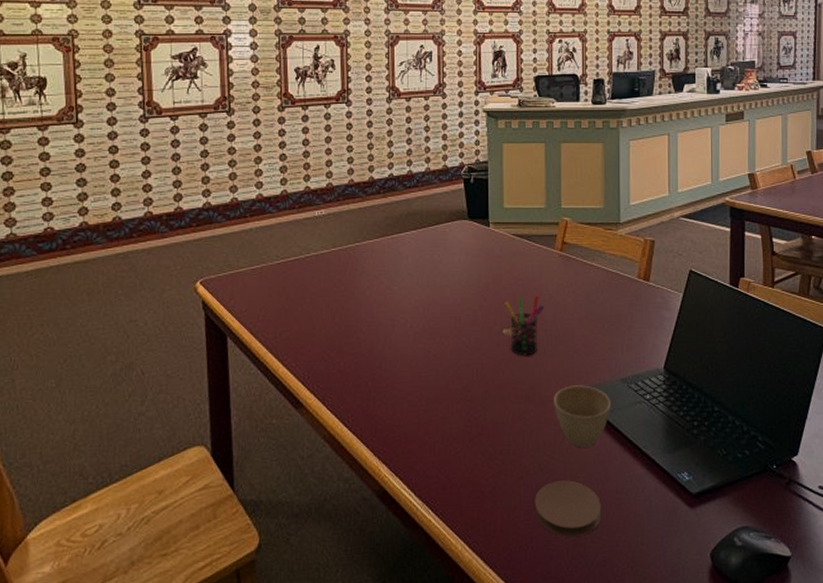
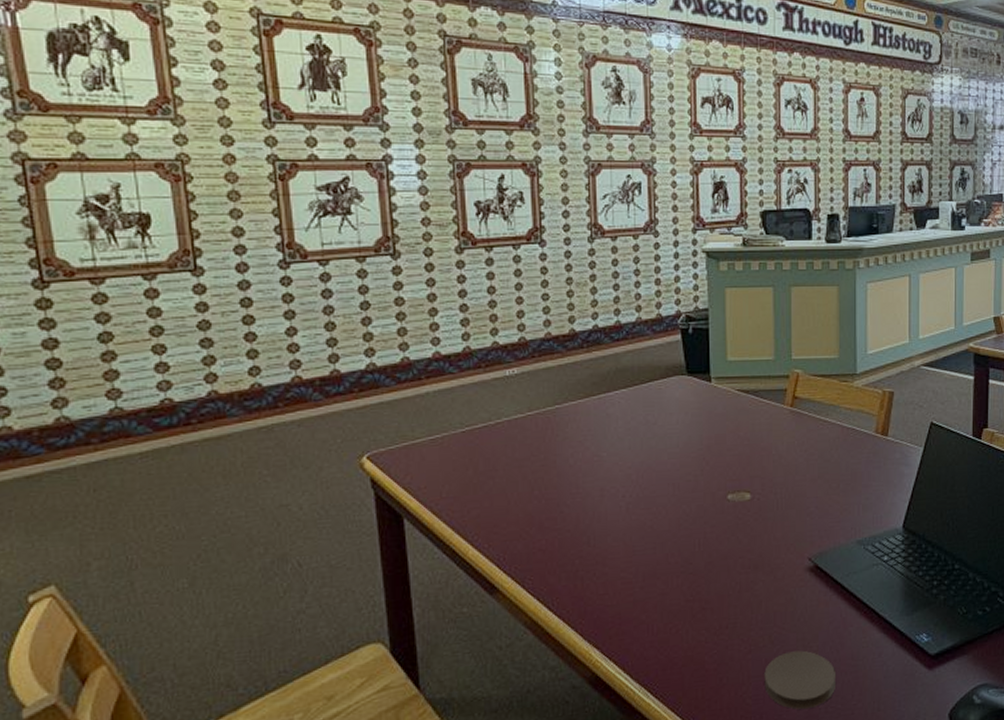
pen holder: present [505,294,545,356] -> none [729,454,774,522]
cup: present [554,385,610,448] -> none [785,550,846,616]

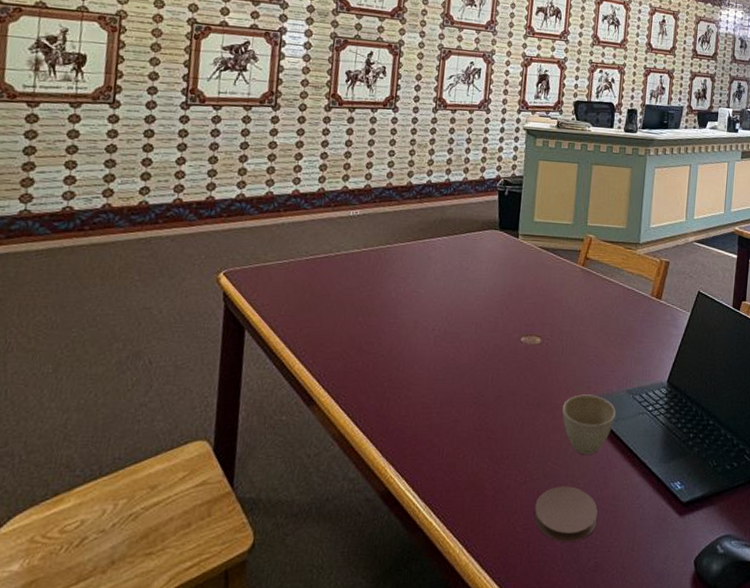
cup: none [785,550,846,616] -> present [562,394,616,455]

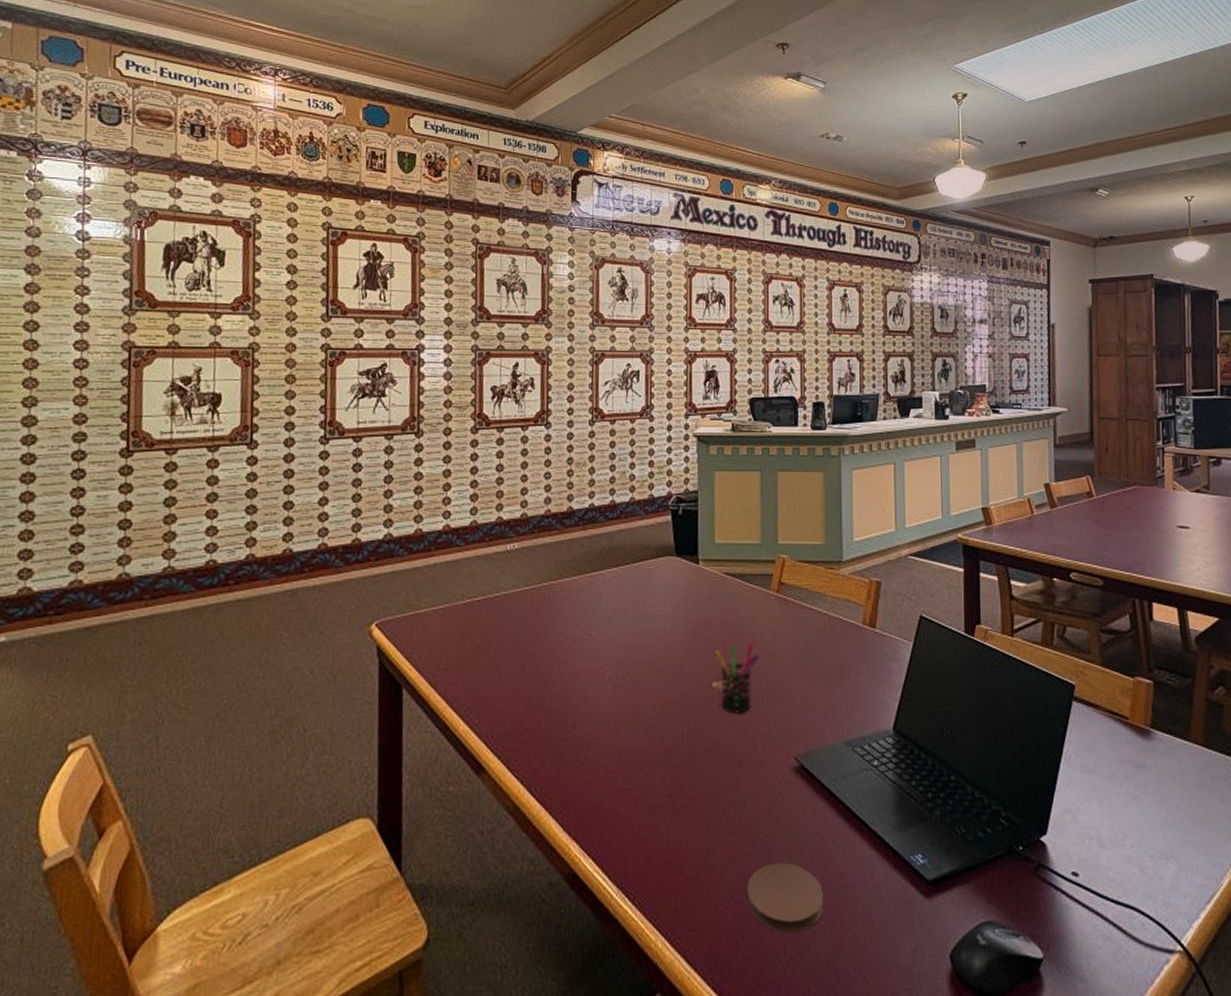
pen holder: none [526,305,563,364] -> present [715,641,760,714]
cup: present [562,394,616,455] -> none [769,748,833,823]

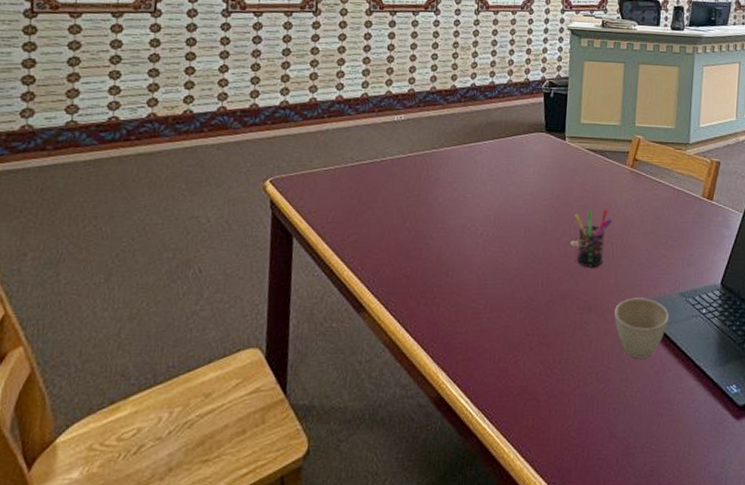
coaster: present [747,863,824,934] -> none [588,390,653,447]
cup: none [769,748,833,823] -> present [614,298,669,359]

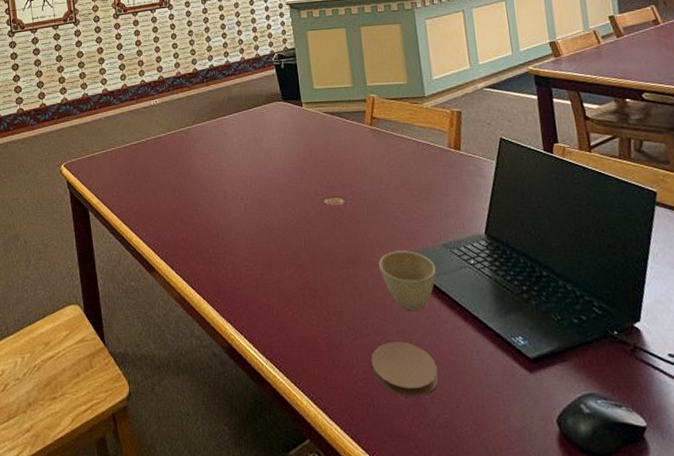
pen holder: present [574,208,613,268] -> none [323,166,361,224]
coaster: none [588,390,653,447] -> present [371,342,439,398]

